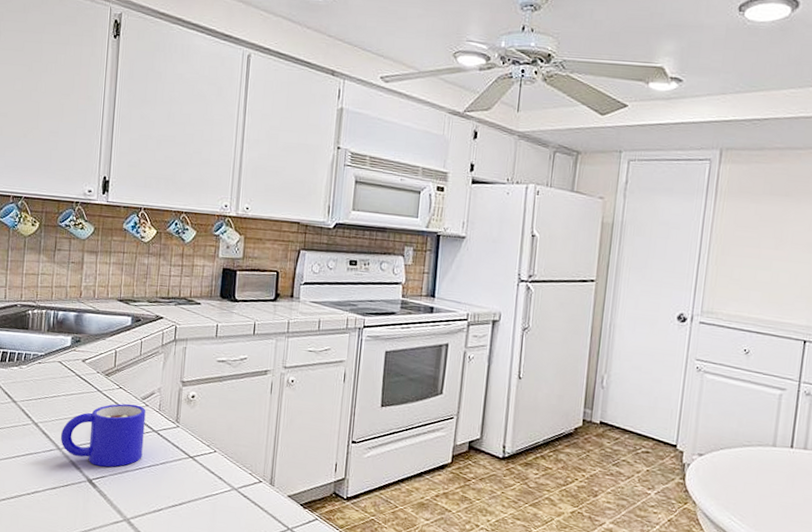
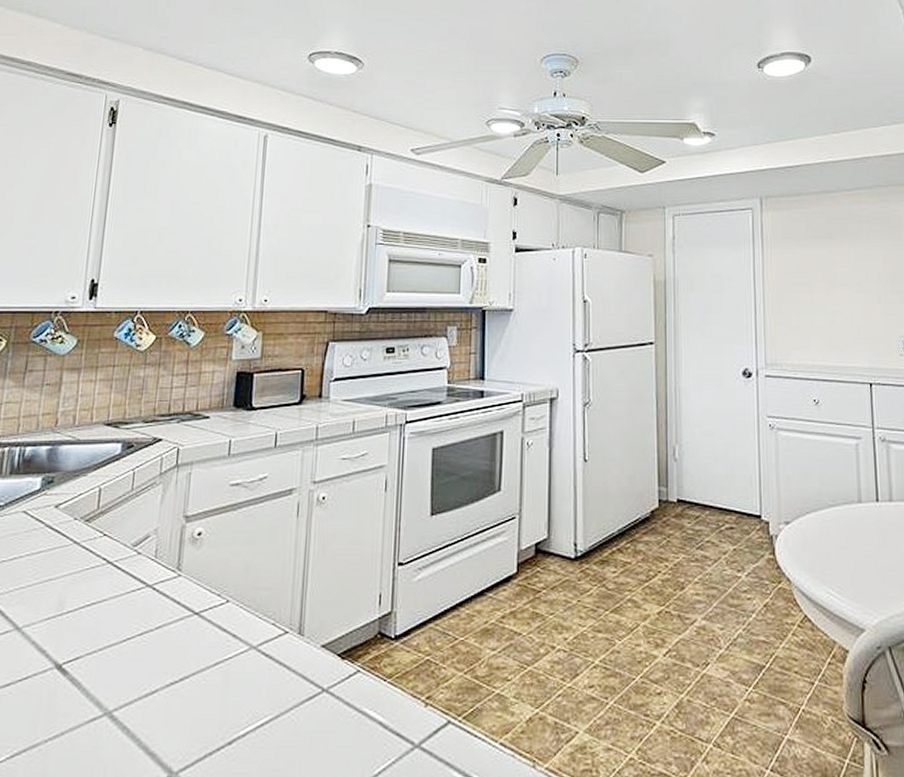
mug: present [60,403,146,467] -> none [20,554,138,644]

